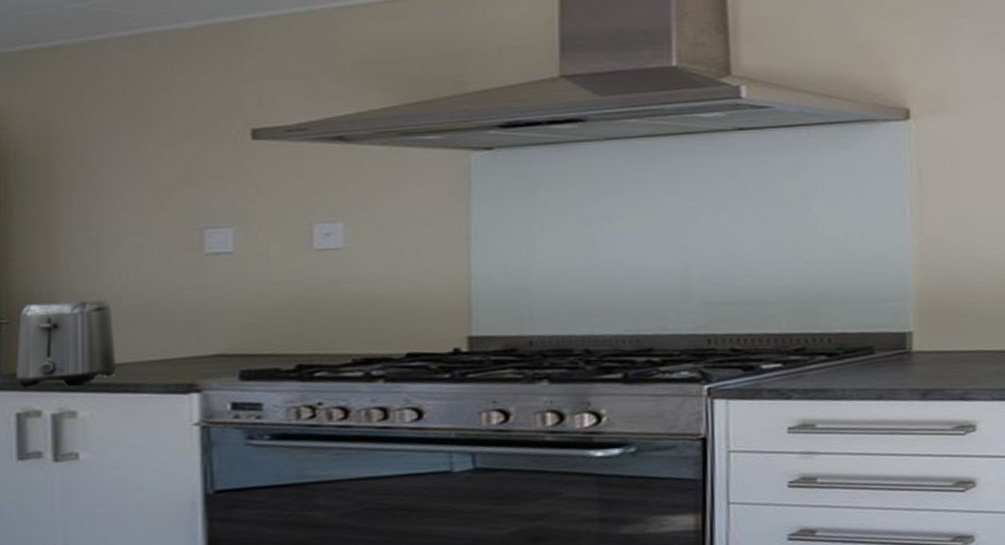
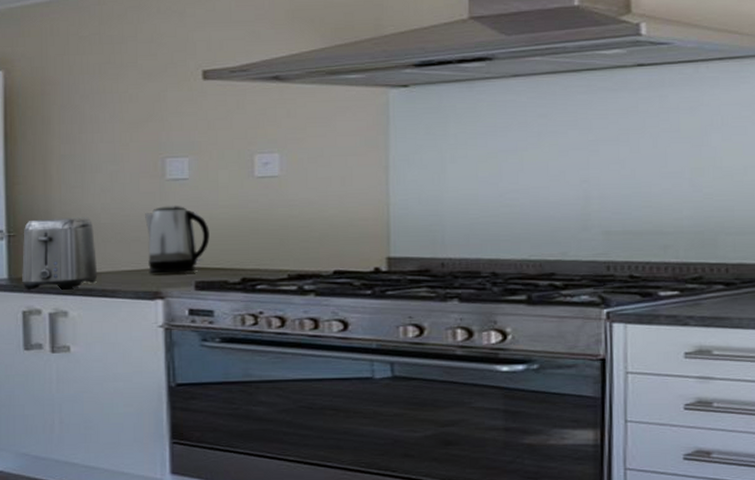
kettle: none [178,282,258,365] -> present [145,205,210,275]

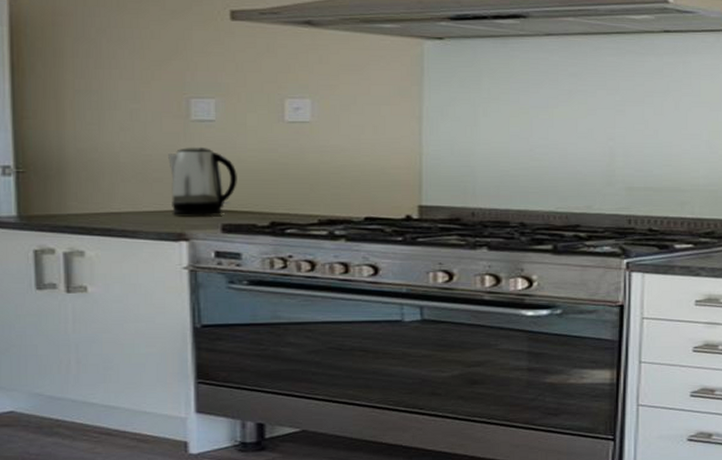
toaster: present [22,217,98,290] -> none [33,155,117,229]

